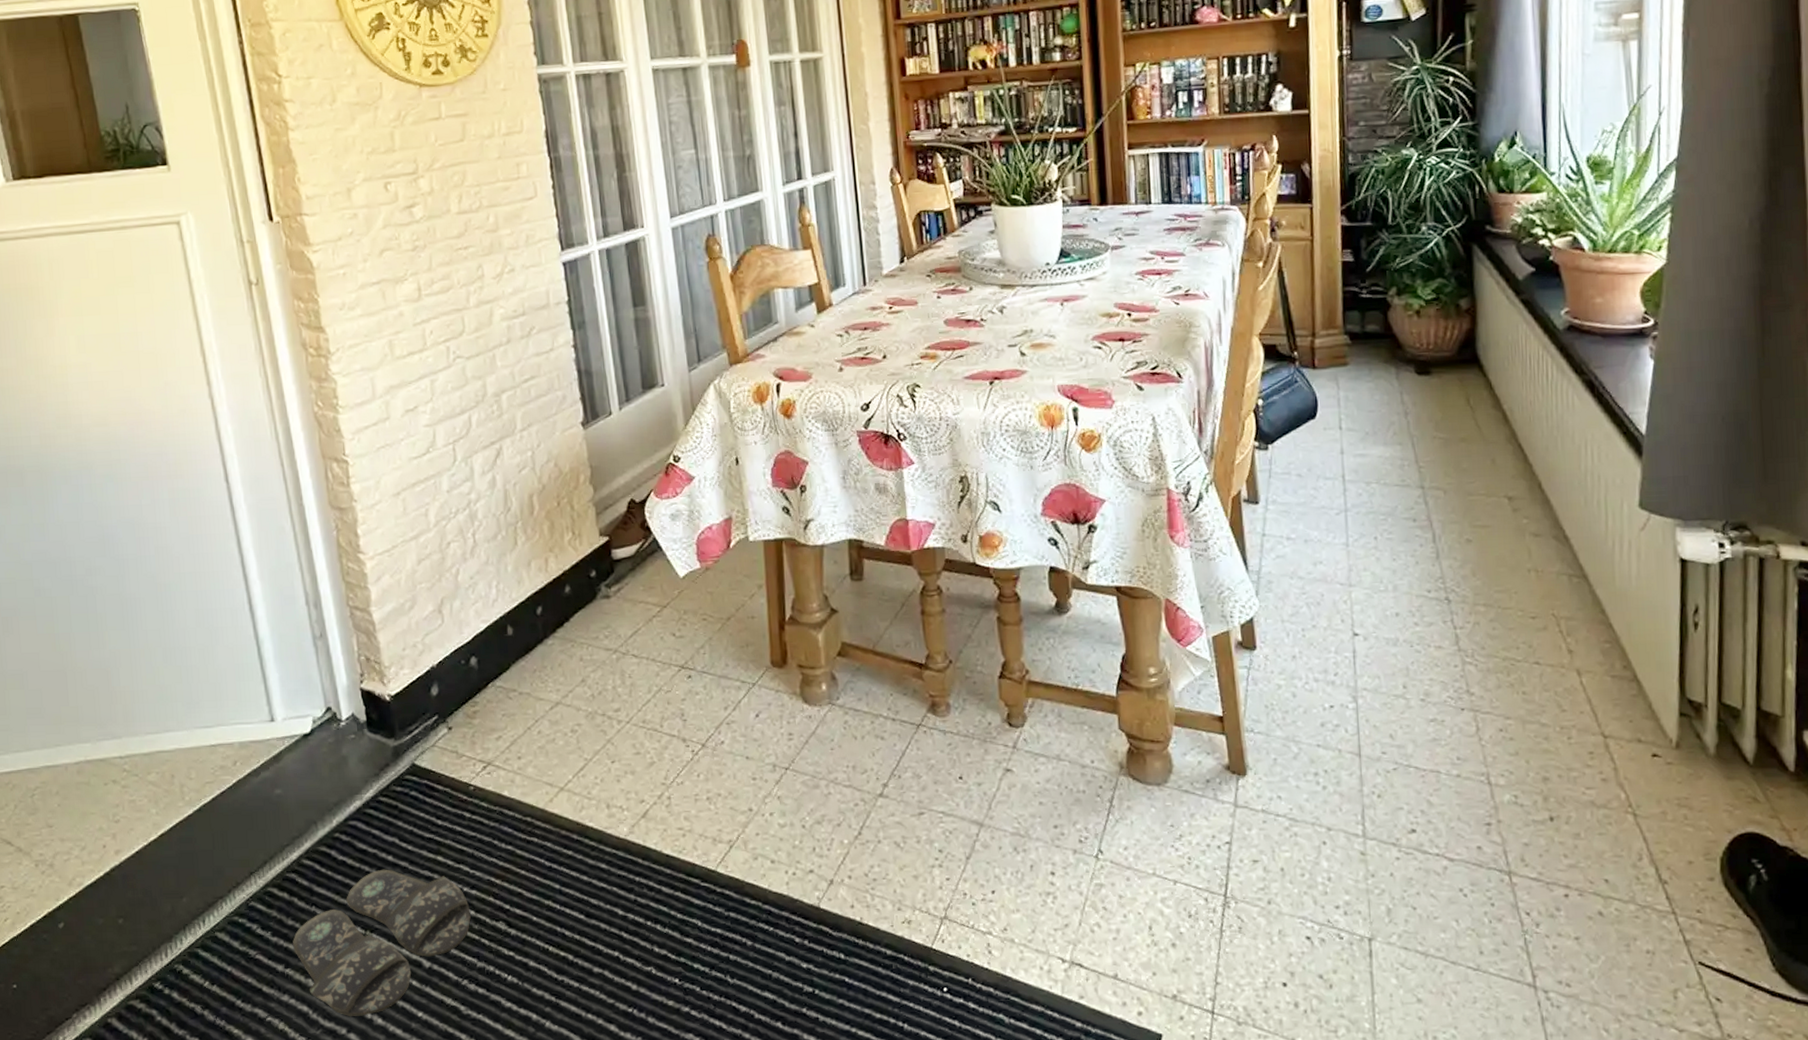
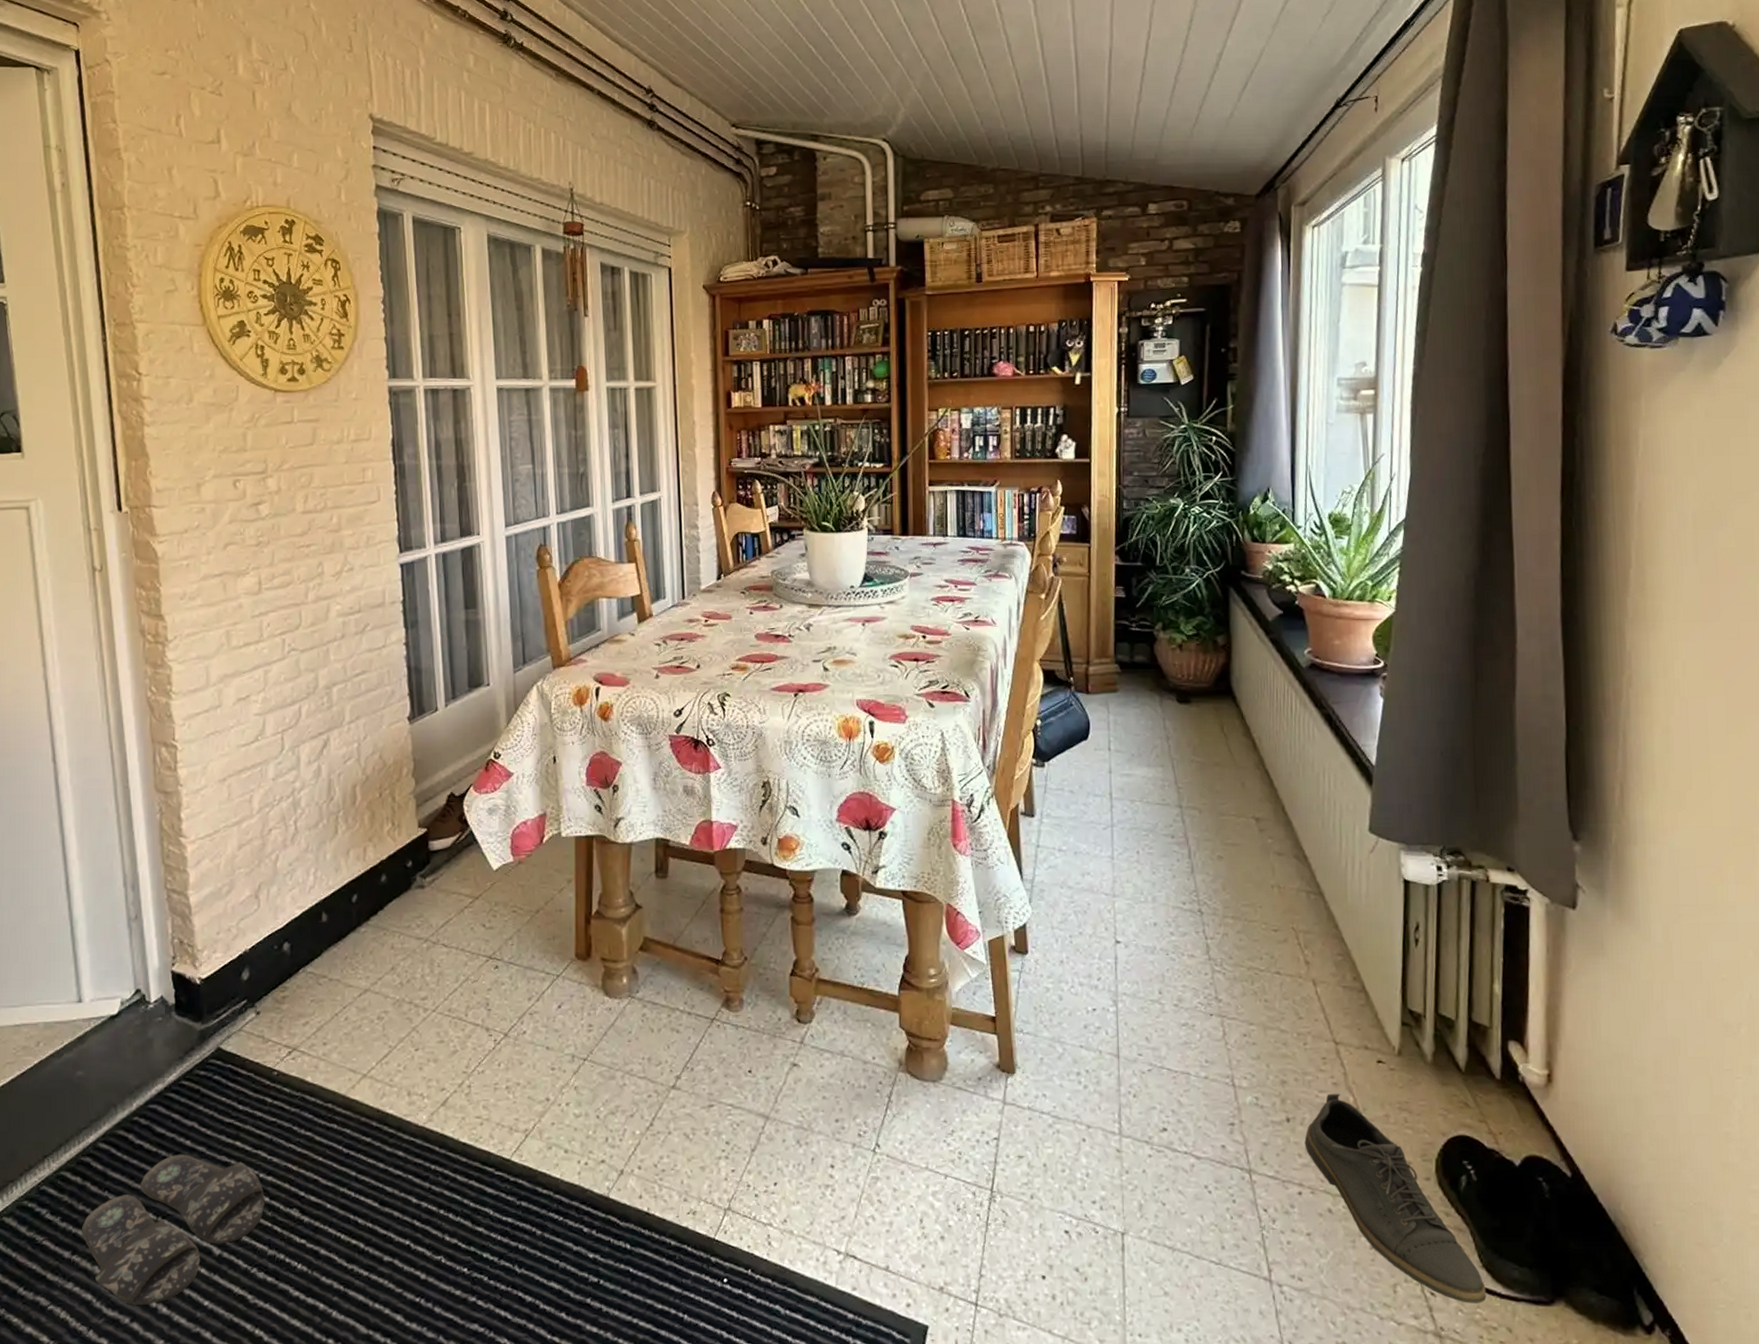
shoe: none [1570,789,1780,1009] -> present [1304,1093,1486,1303]

